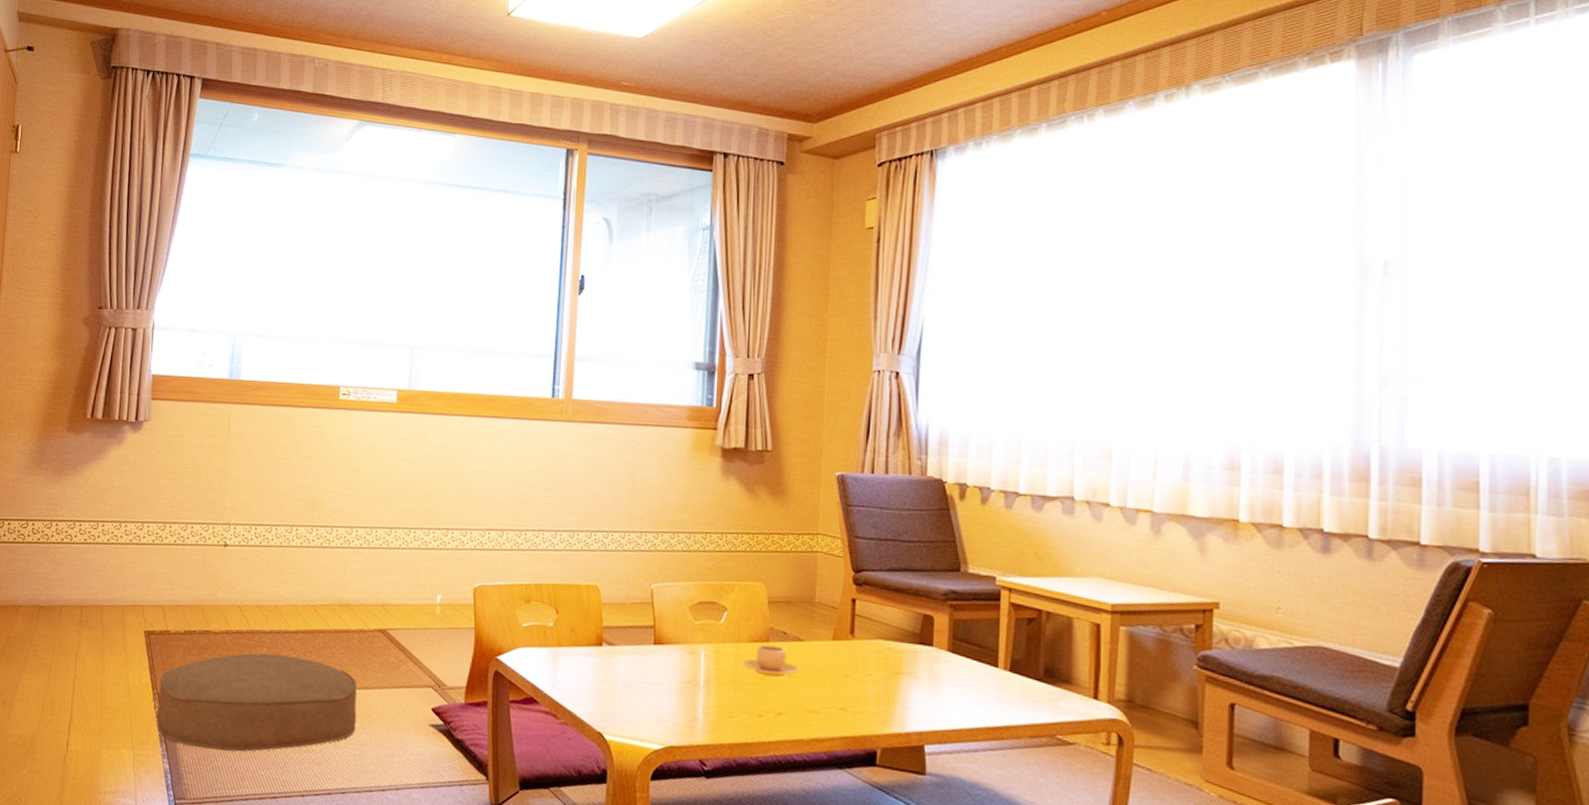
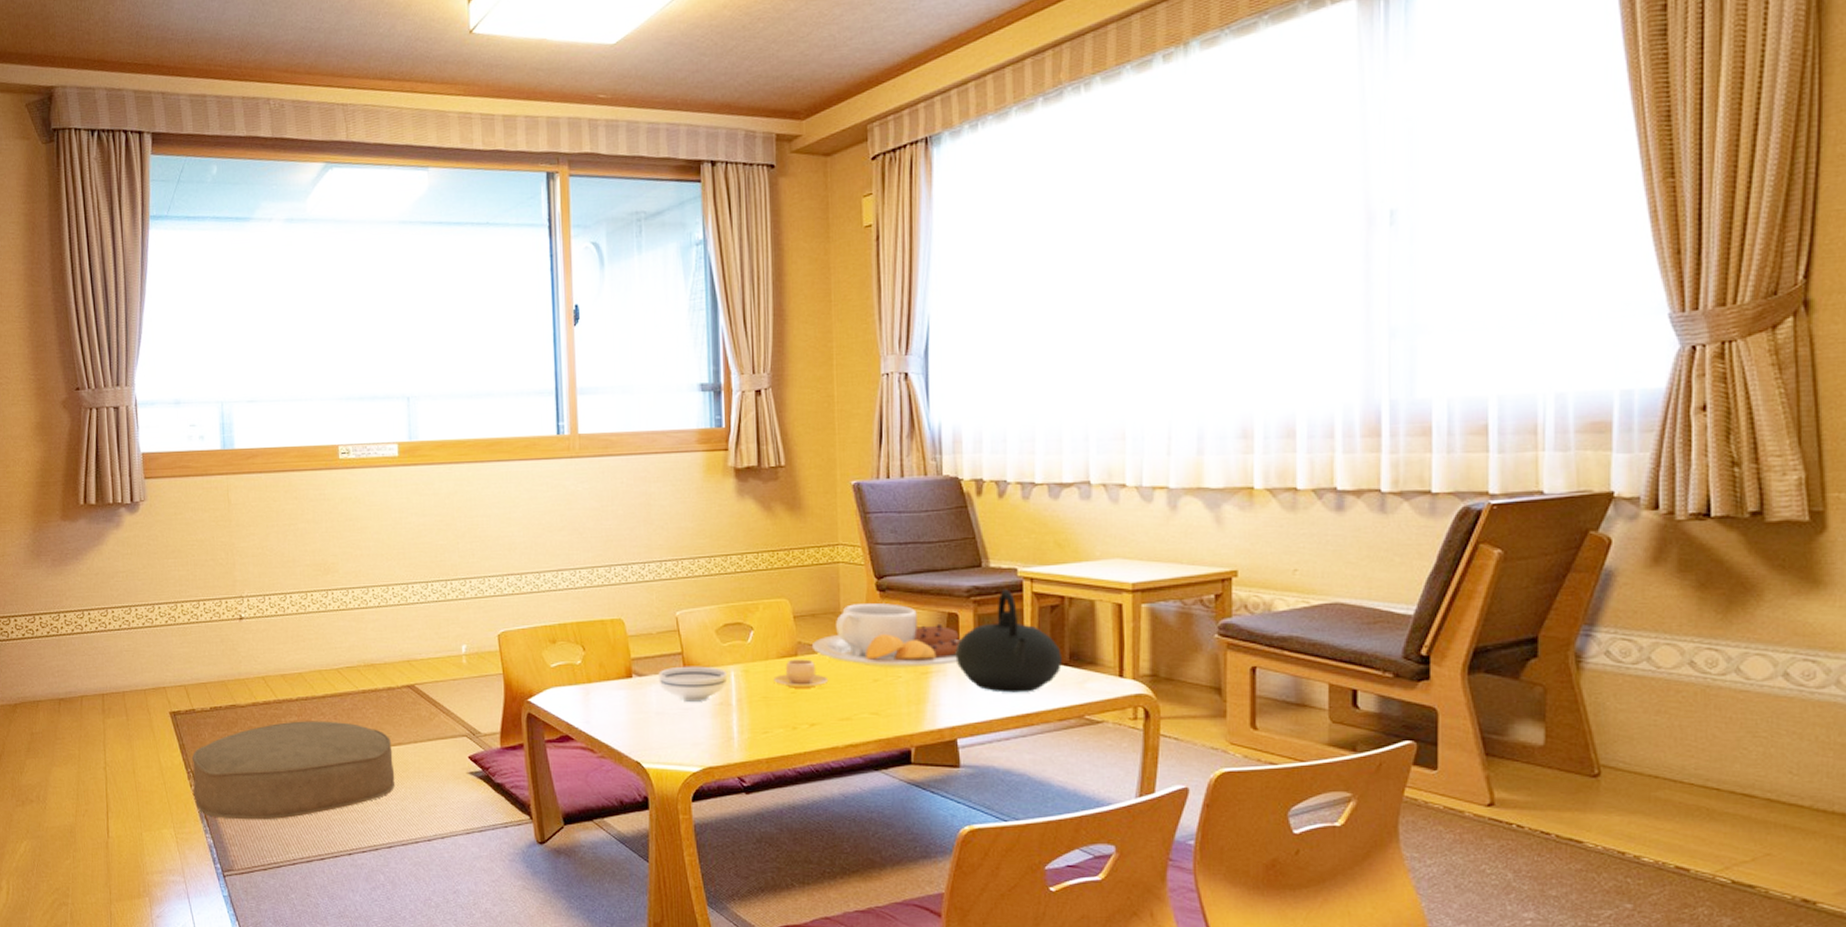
bowl: none [628,639,698,678] -> present [658,666,728,702]
tea set: none [783,595,935,668] -> present [811,603,961,668]
teapot: none [928,596,1037,704] -> present [955,589,1063,693]

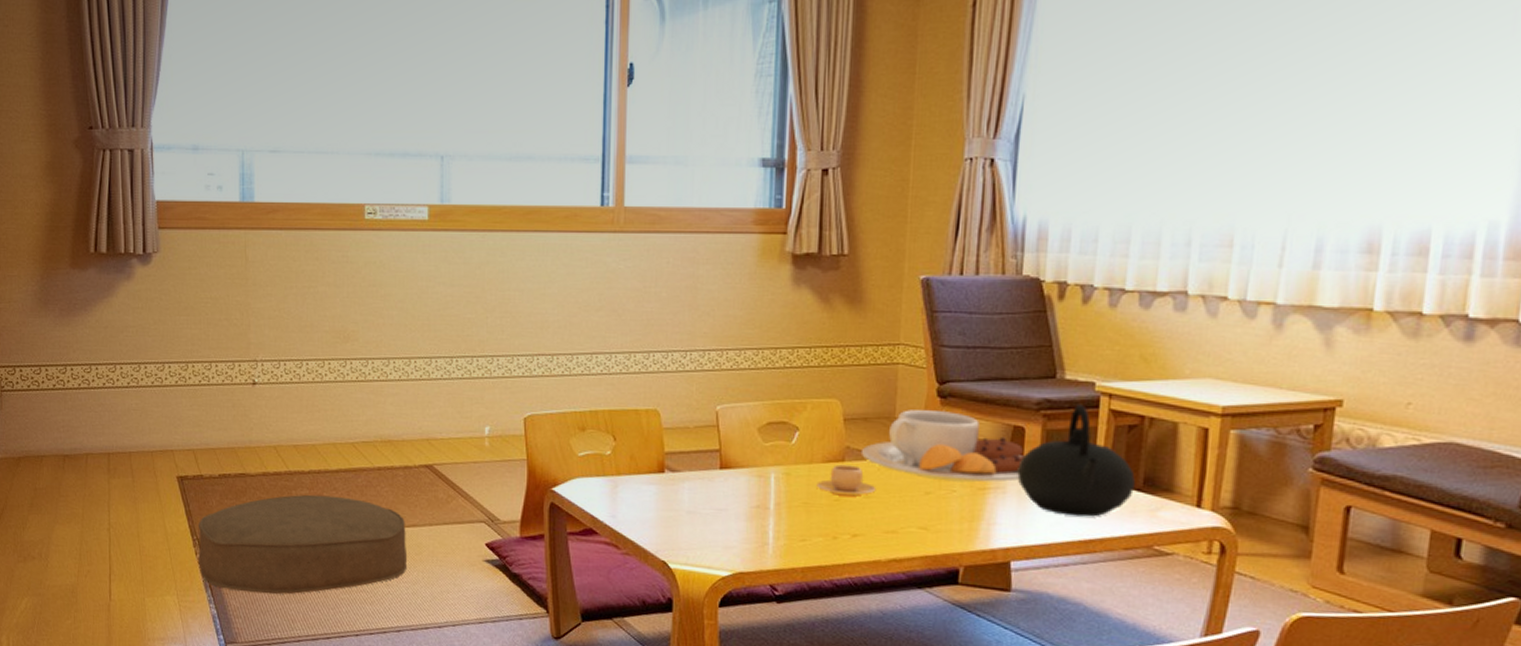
bowl: present [658,666,728,702] -> none [692,464,768,503]

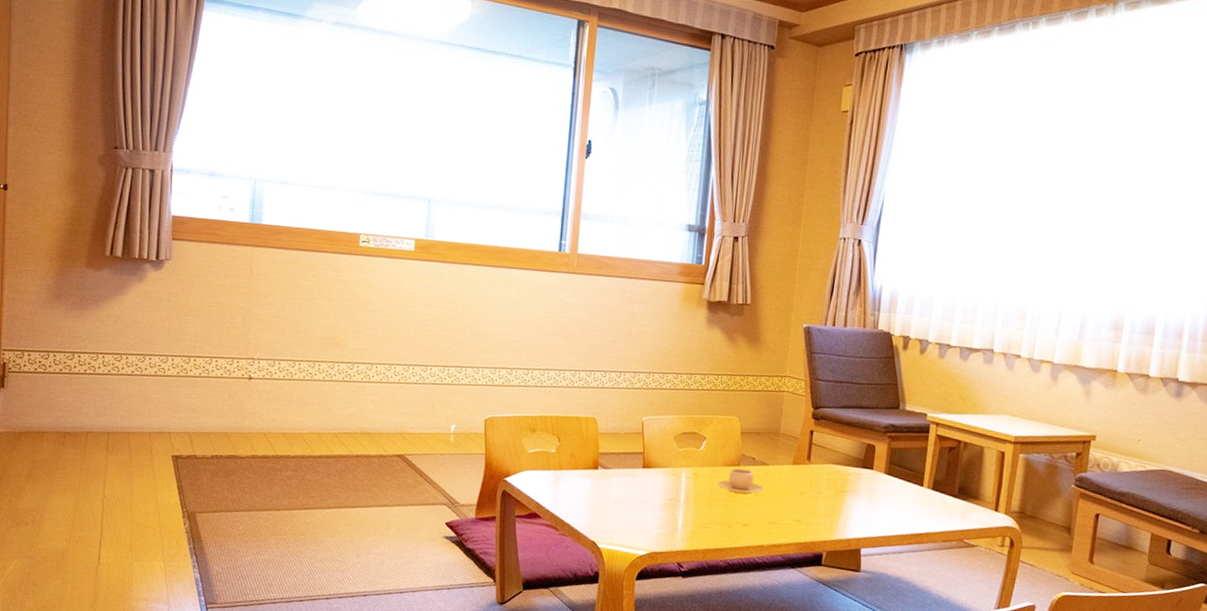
footstool: present [197,494,408,595] -> none [186,476,377,562]
tea set: present [860,410,1025,483] -> none [752,427,875,487]
teapot: present [1017,404,1136,517] -> none [868,429,953,516]

